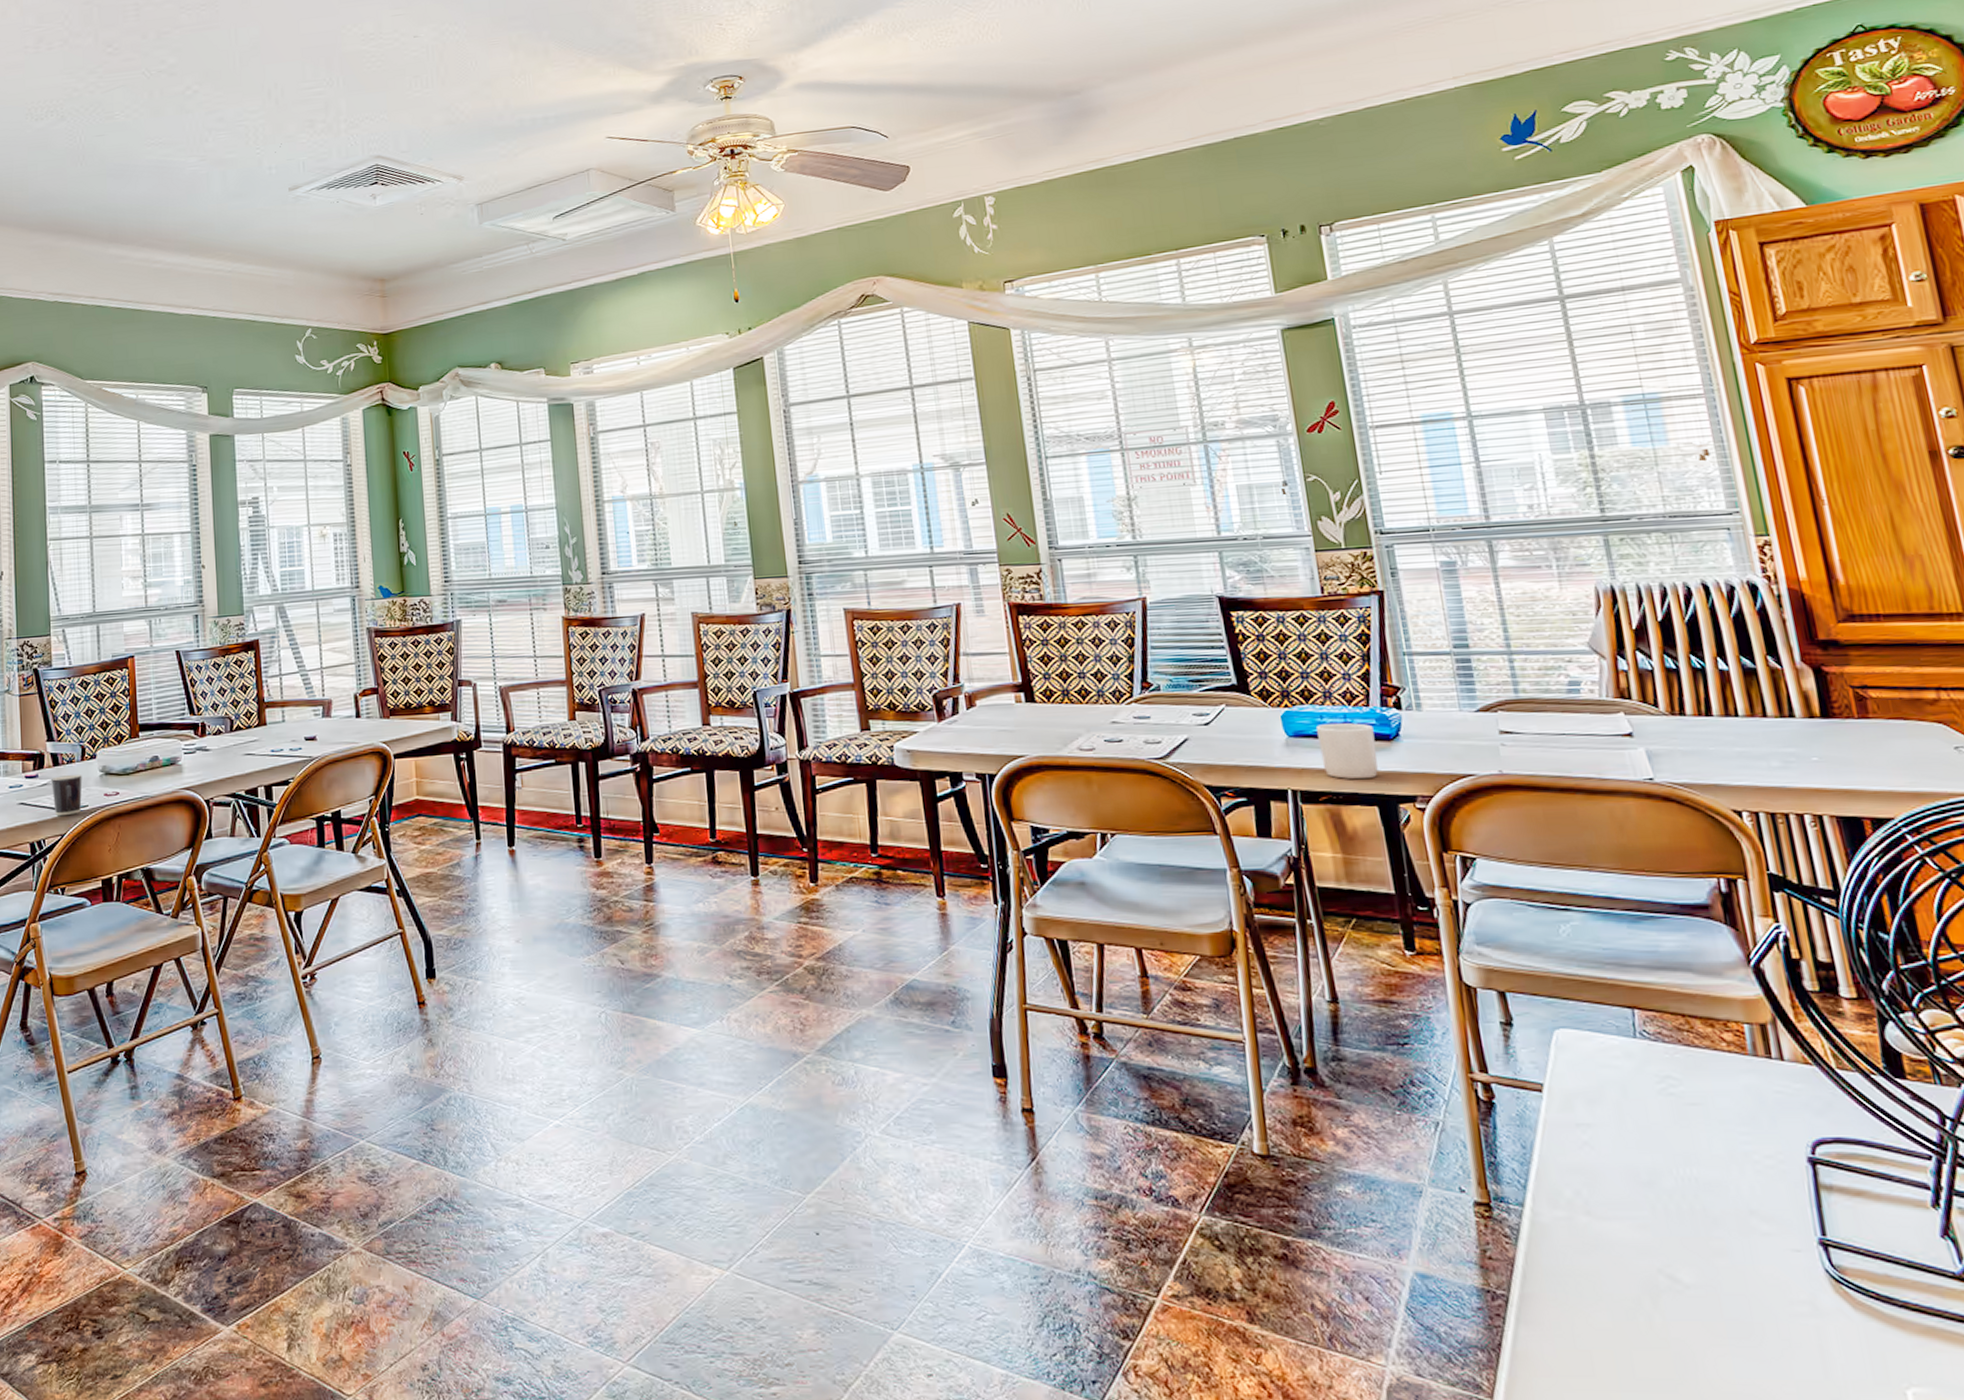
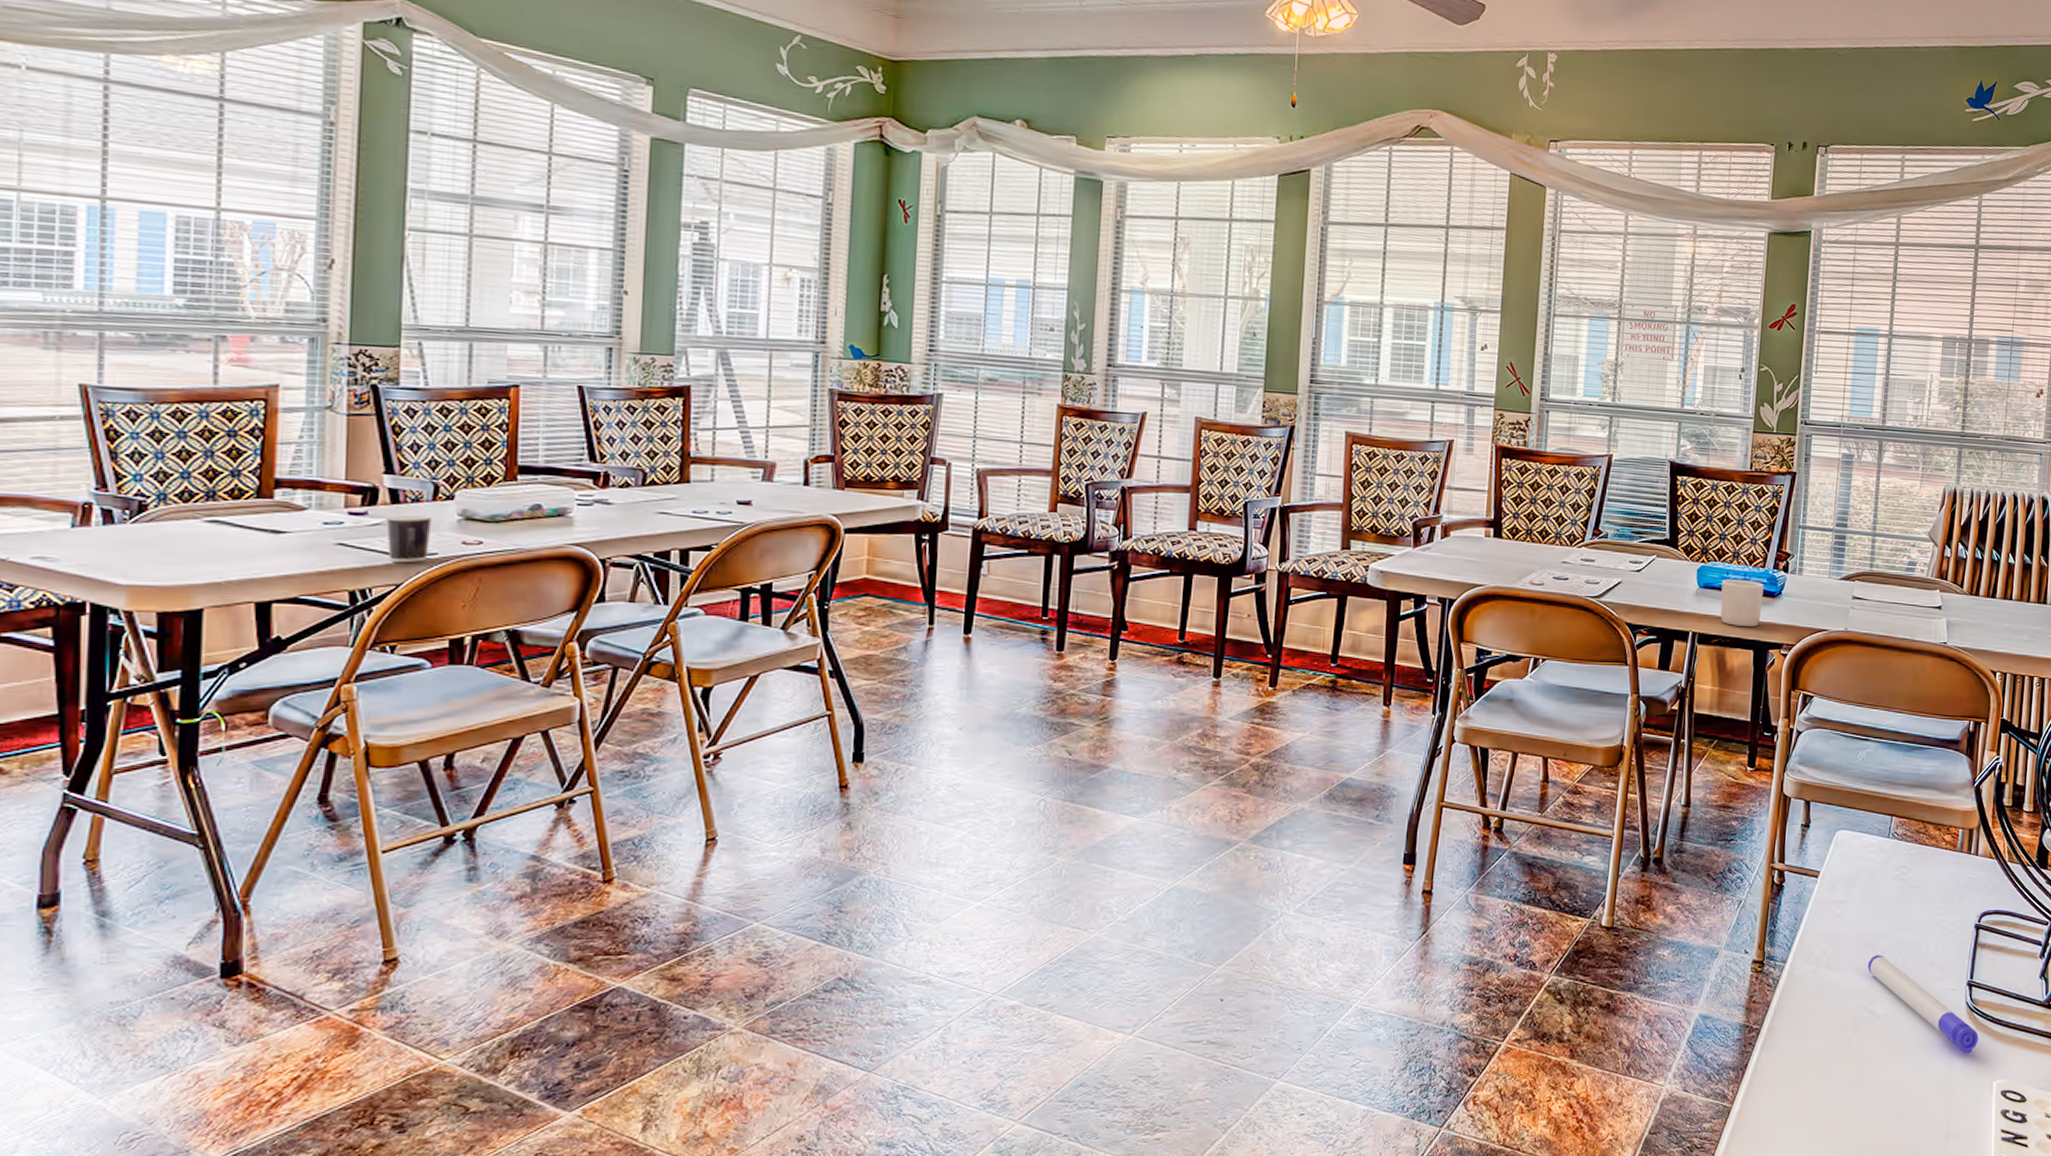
marker pen: none [1649,1198,1863,1346] -> present [1867,955,1979,1054]

